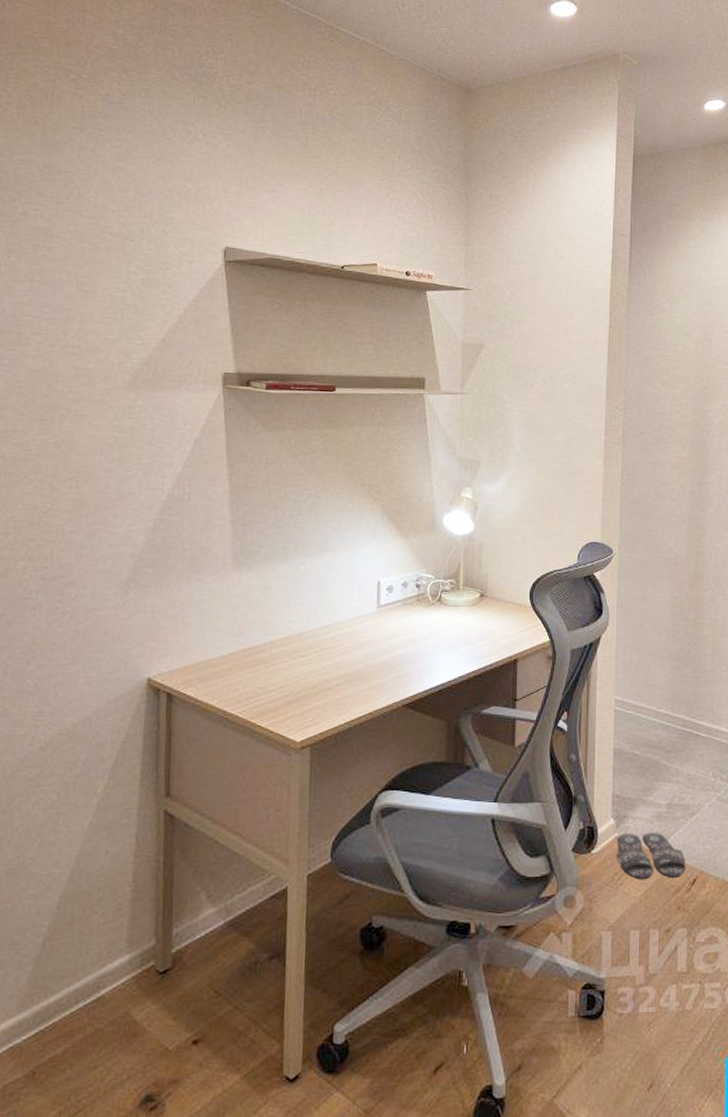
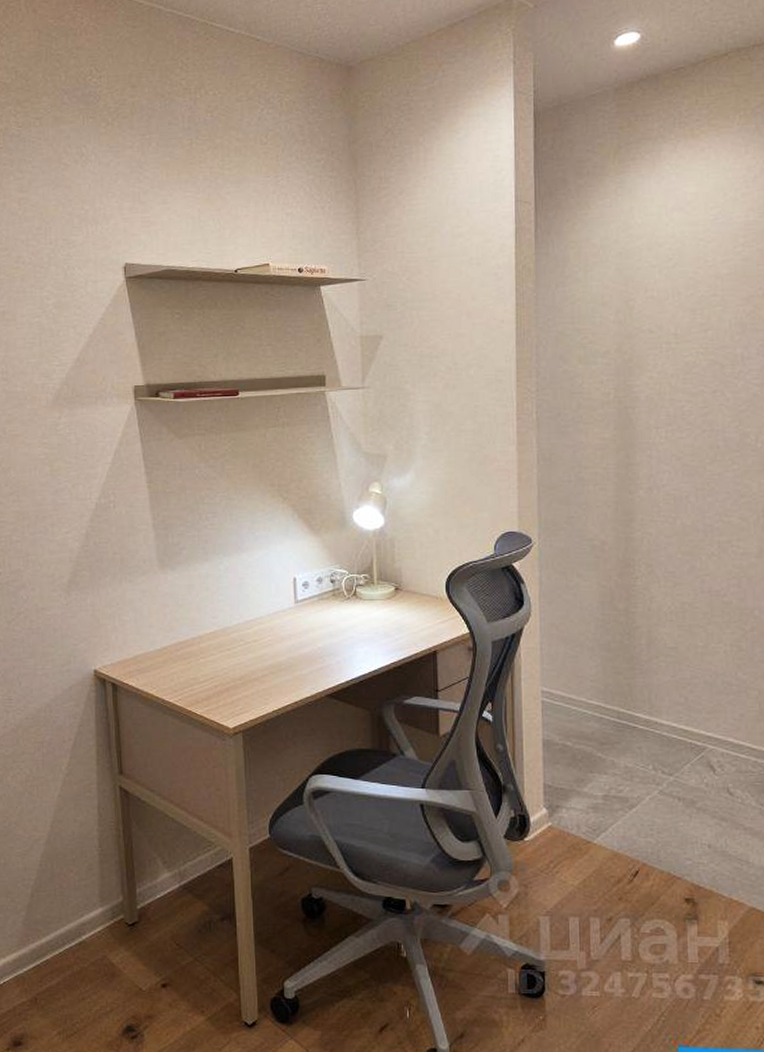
slippers: present [616,832,686,880] -> none [551,822,627,869]

